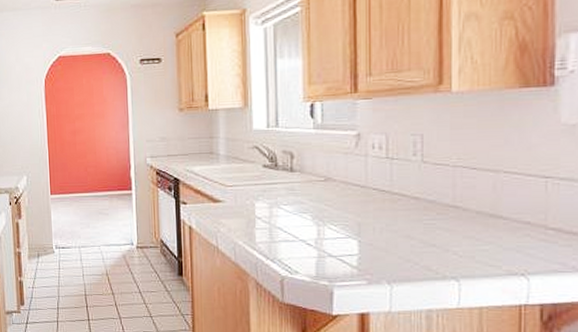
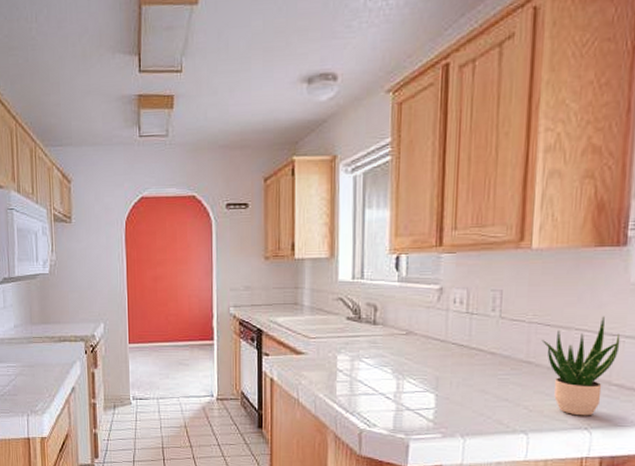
potted plant: none [468,158,554,262] -> present [541,316,620,416]

